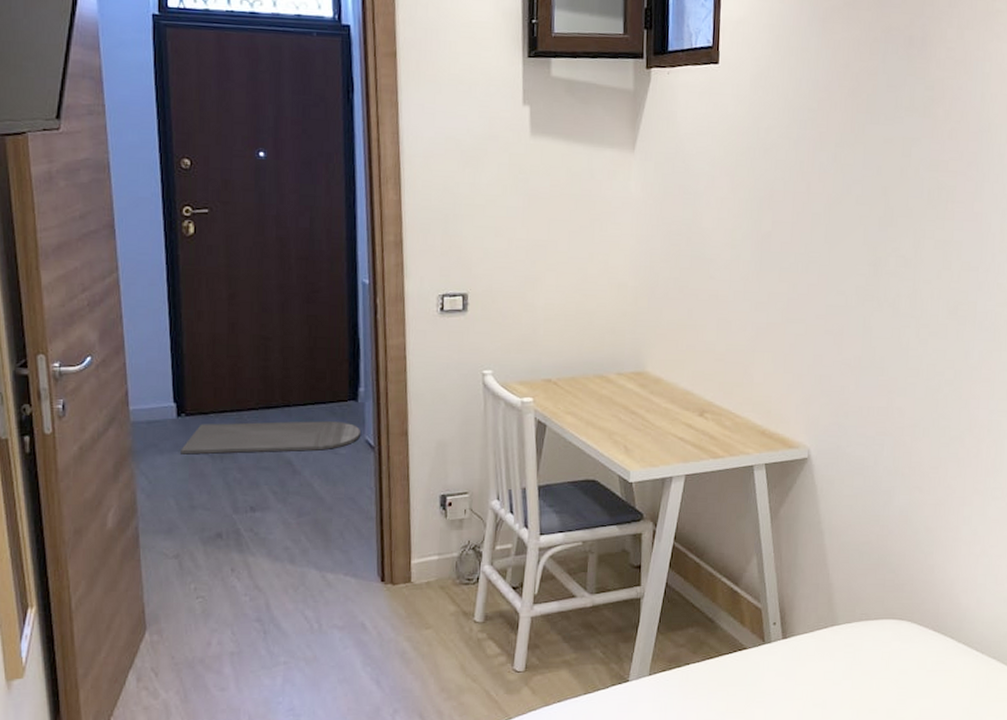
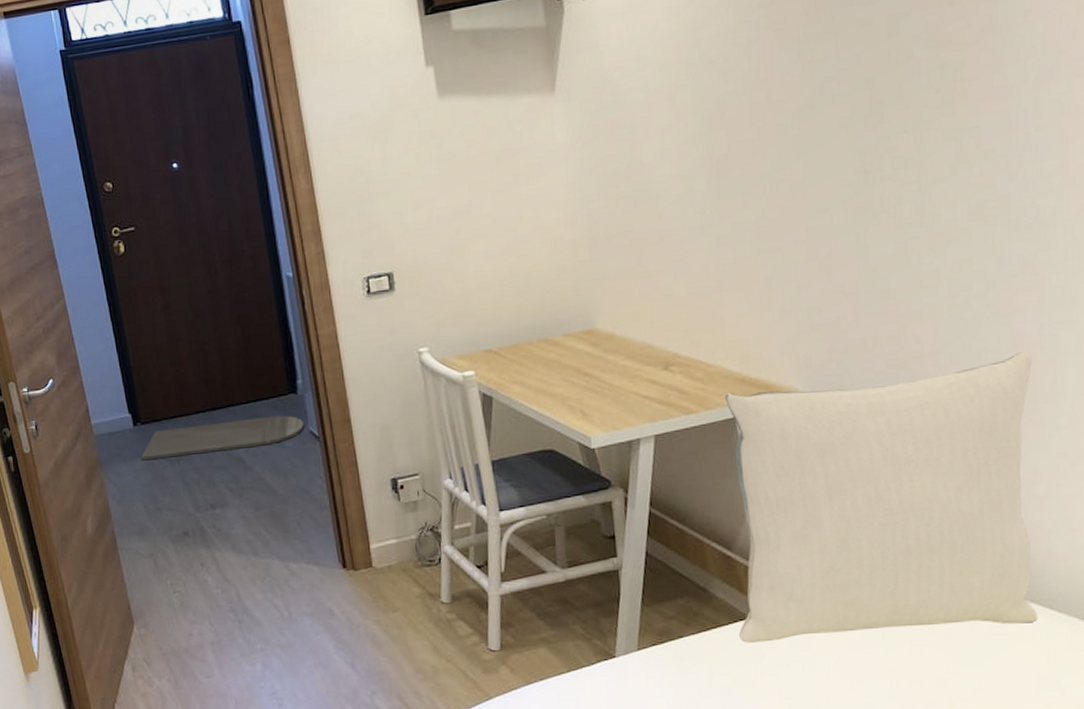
pillow: none [737,432,981,672] -> present [725,352,1038,643]

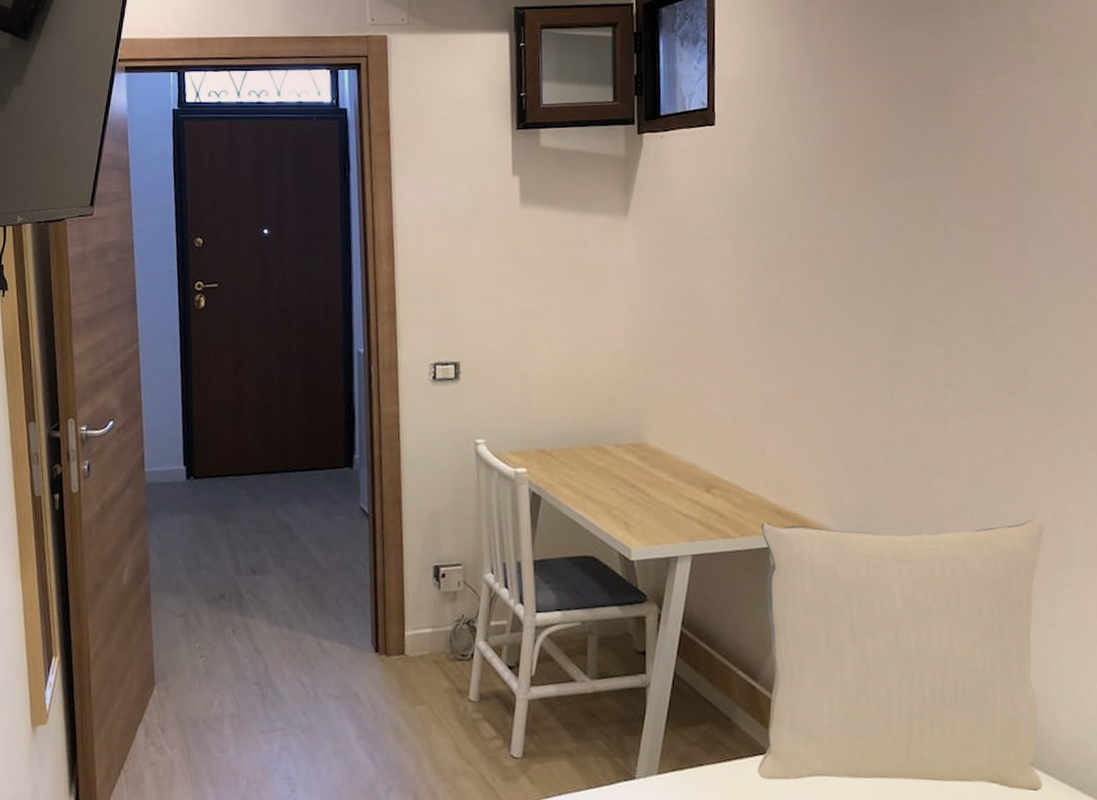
door mat: present [141,415,304,461] -> none [189,486,355,517]

